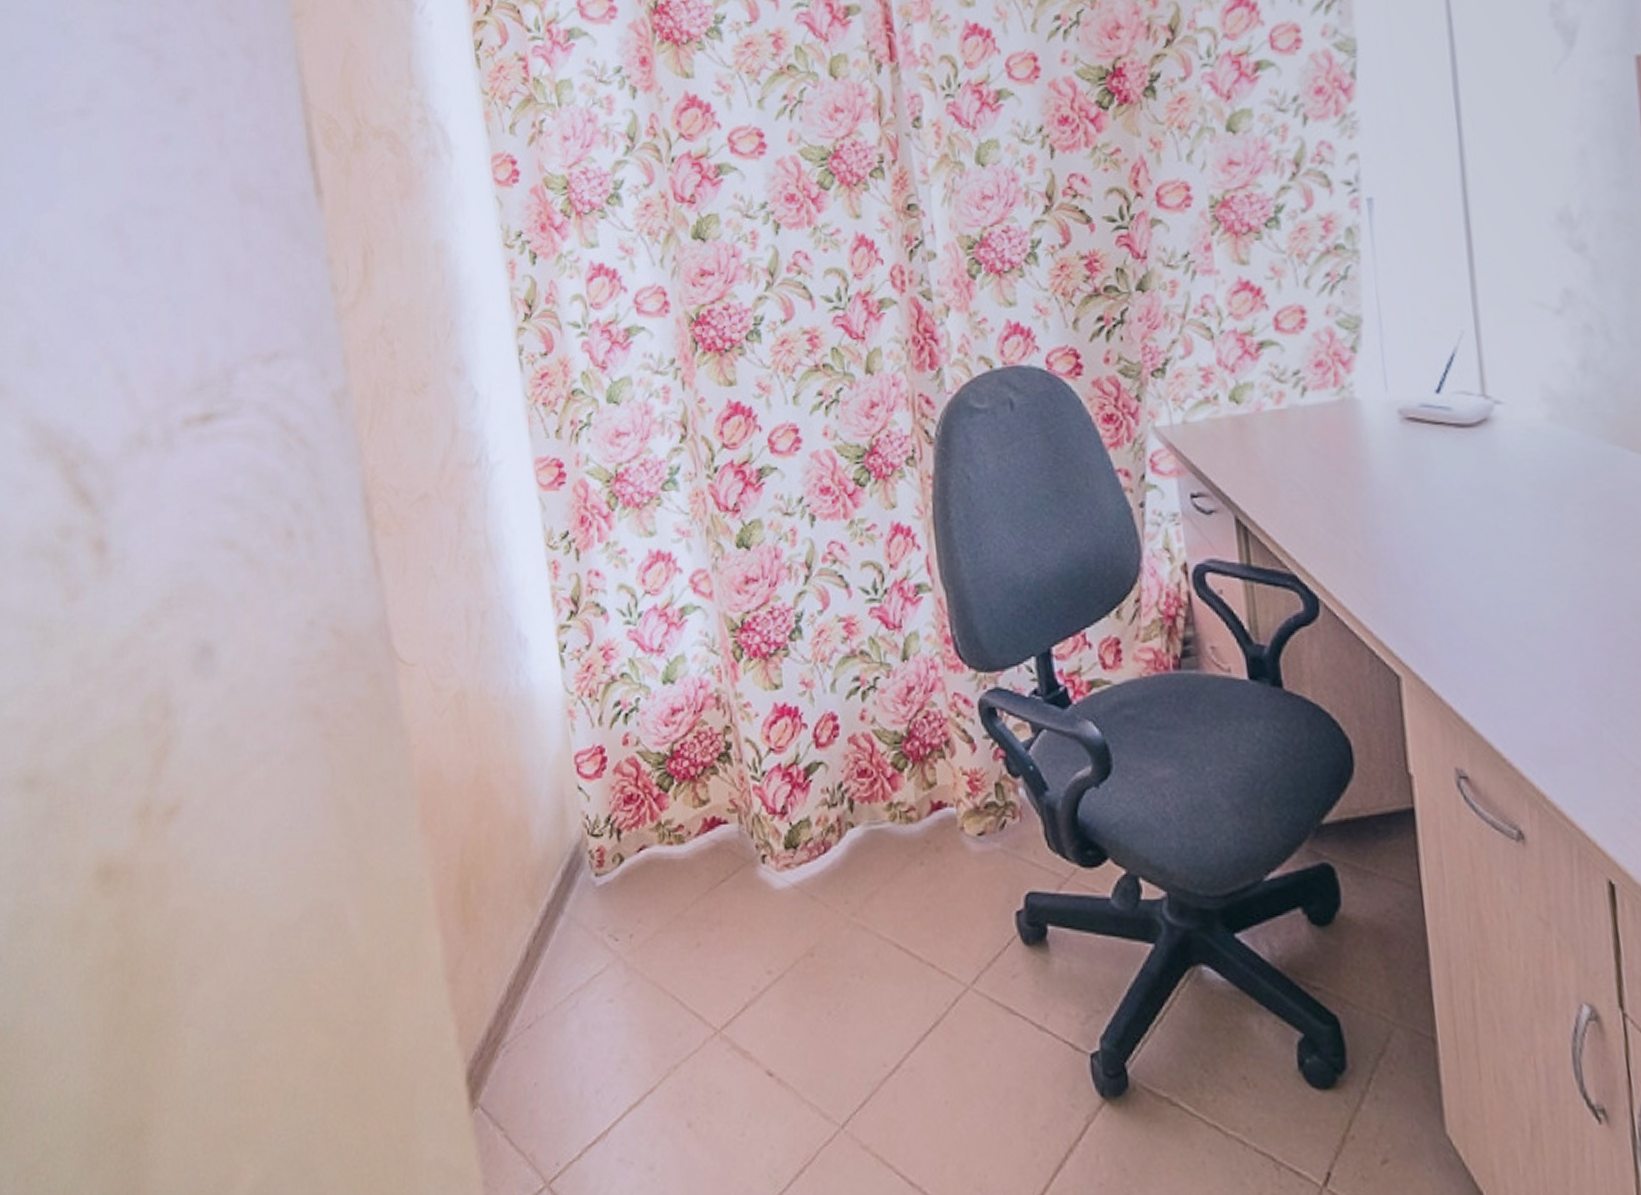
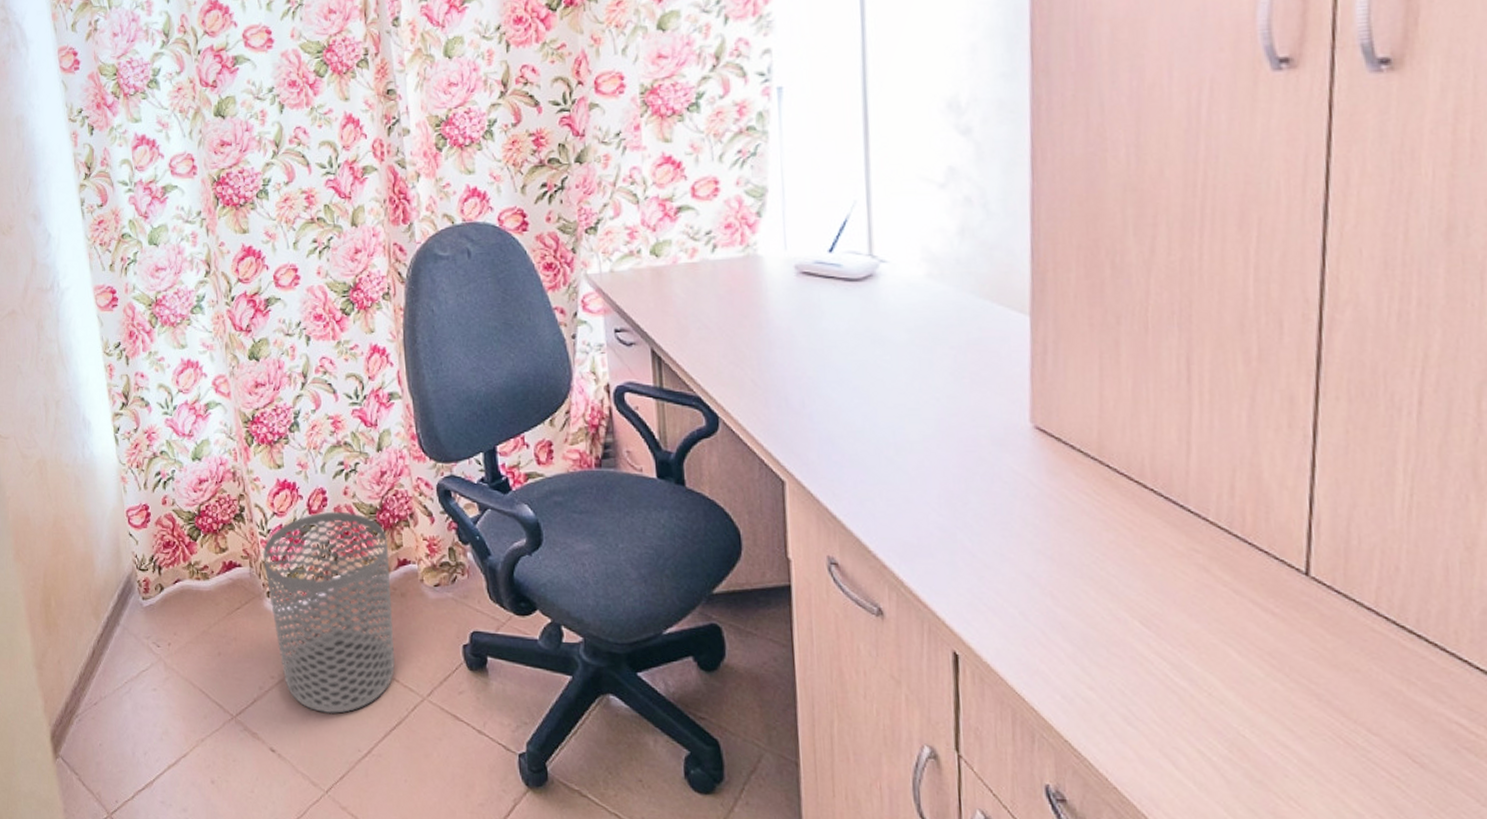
waste bin: none [756,742,929,1018] -> present [263,511,395,714]

